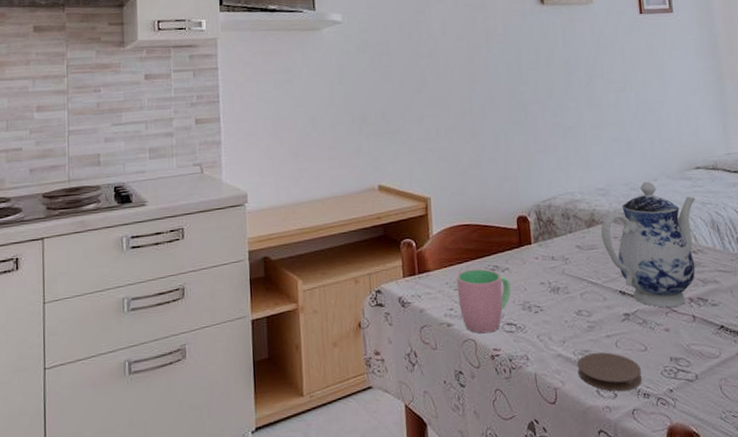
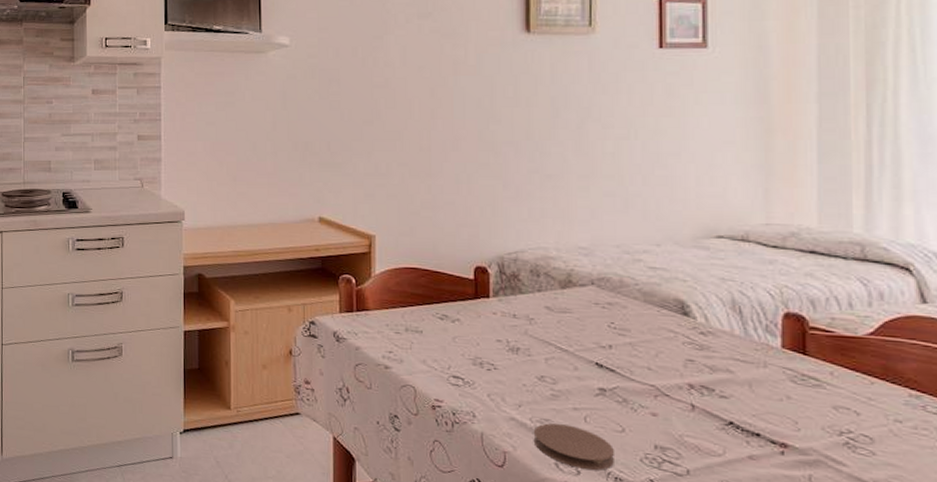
cup: present [456,268,511,334] -> none [398,314,461,383]
teapot: present [601,181,696,308] -> none [579,245,712,391]

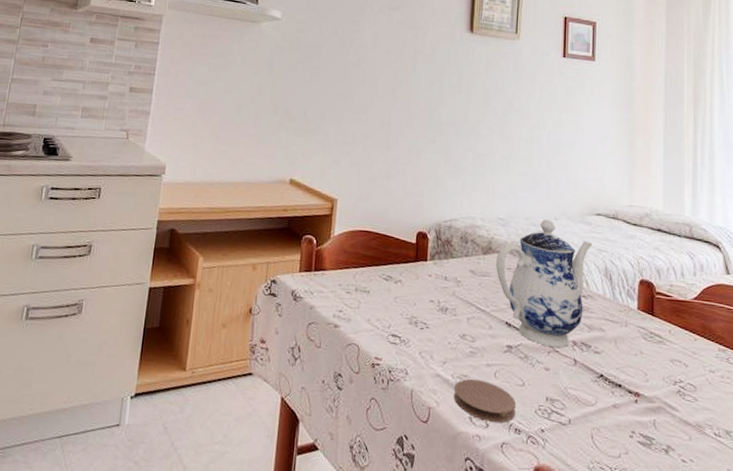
teapot: none [579,245,712,391] -> present [496,219,593,348]

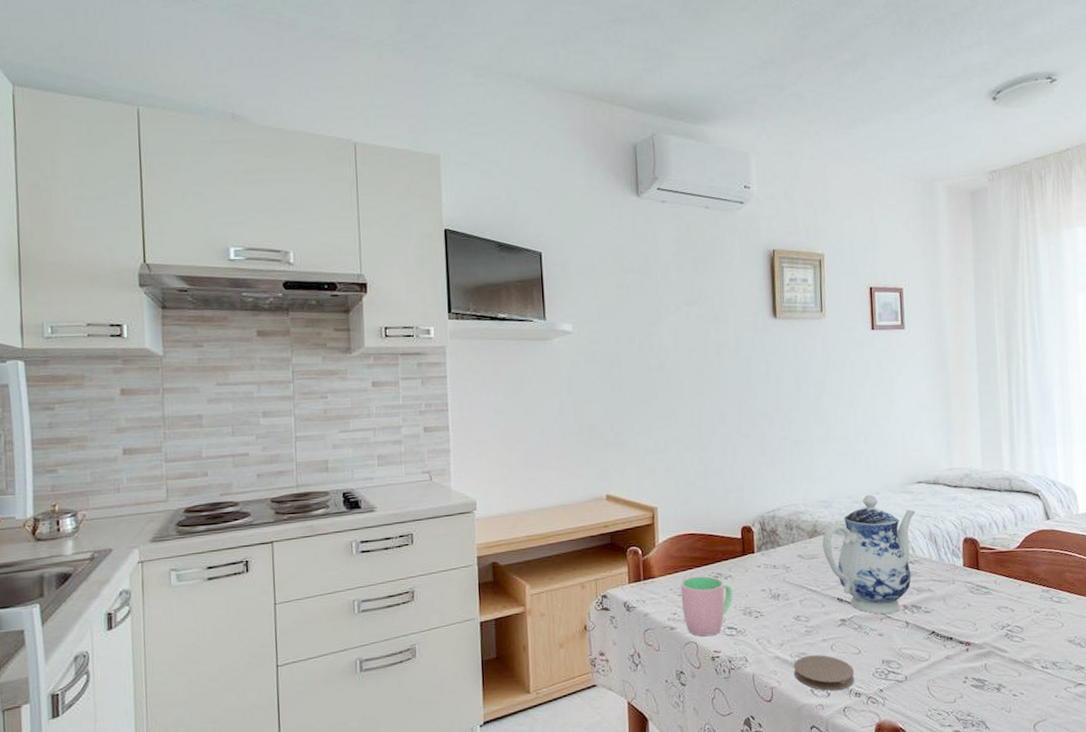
cup: none [348,275,401,341] -> present [680,576,733,637]

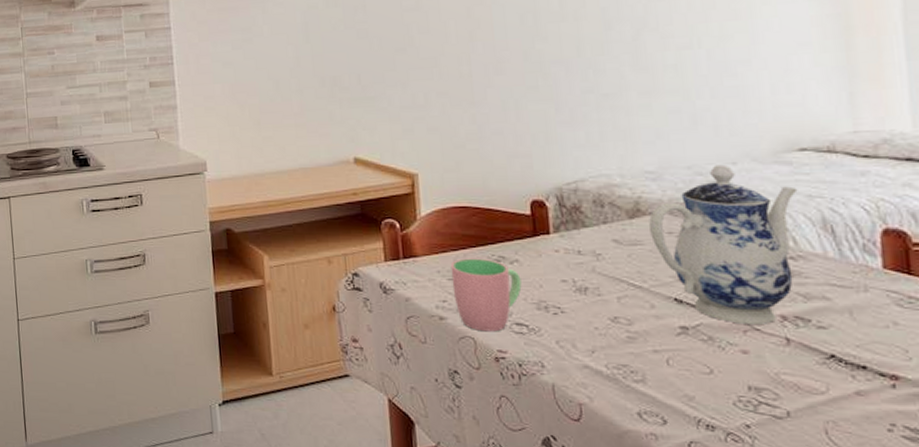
coaster: present [793,655,855,691] -> none [610,369,705,418]

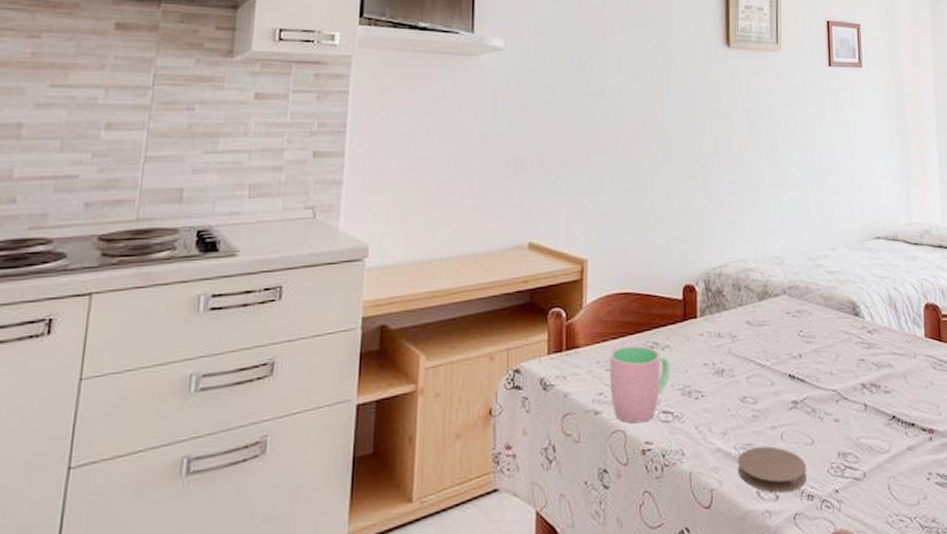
coaster: none [610,369,705,418] -> present [737,446,807,493]
teapot: present [649,164,798,324] -> none [774,250,874,395]

